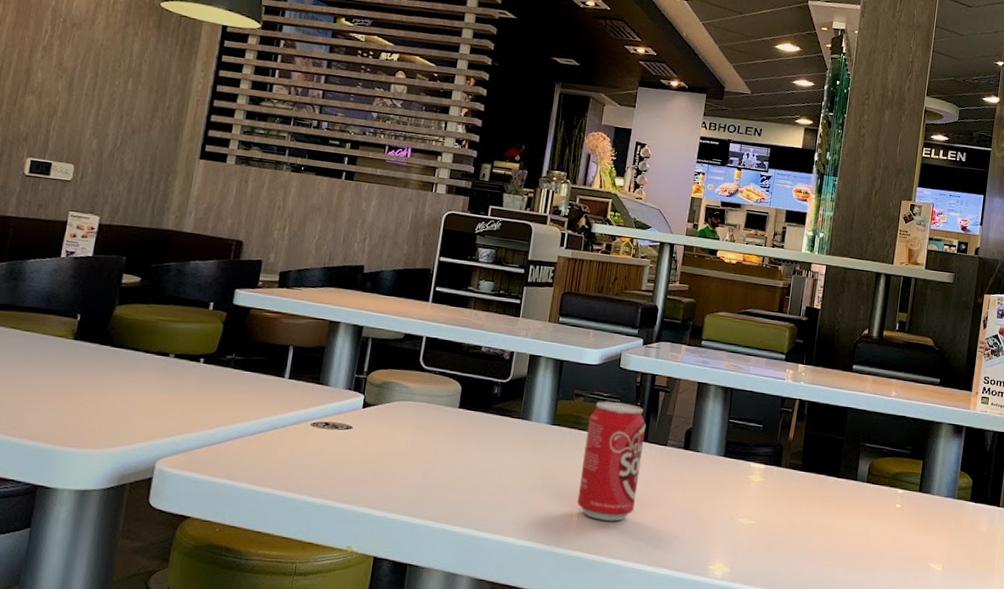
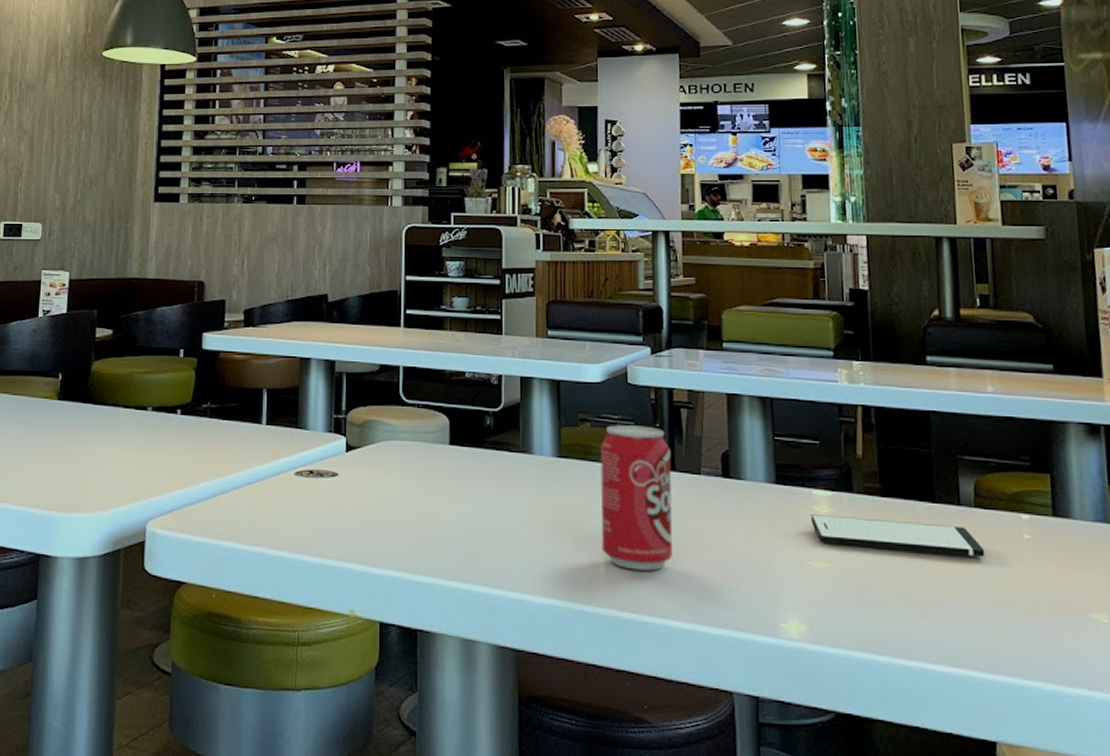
smartphone: none [746,482,868,520] -> present [811,514,985,558]

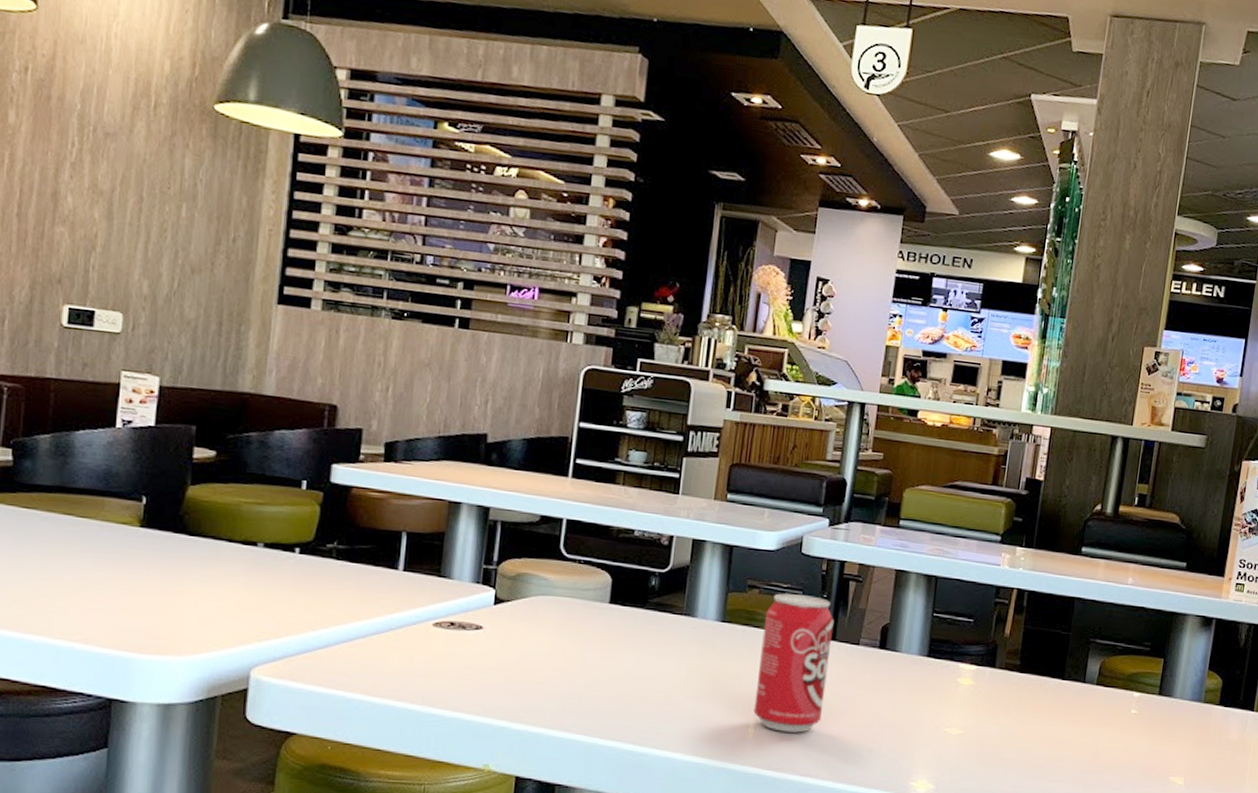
smartphone: present [811,514,985,558] -> none [953,686,1098,728]

